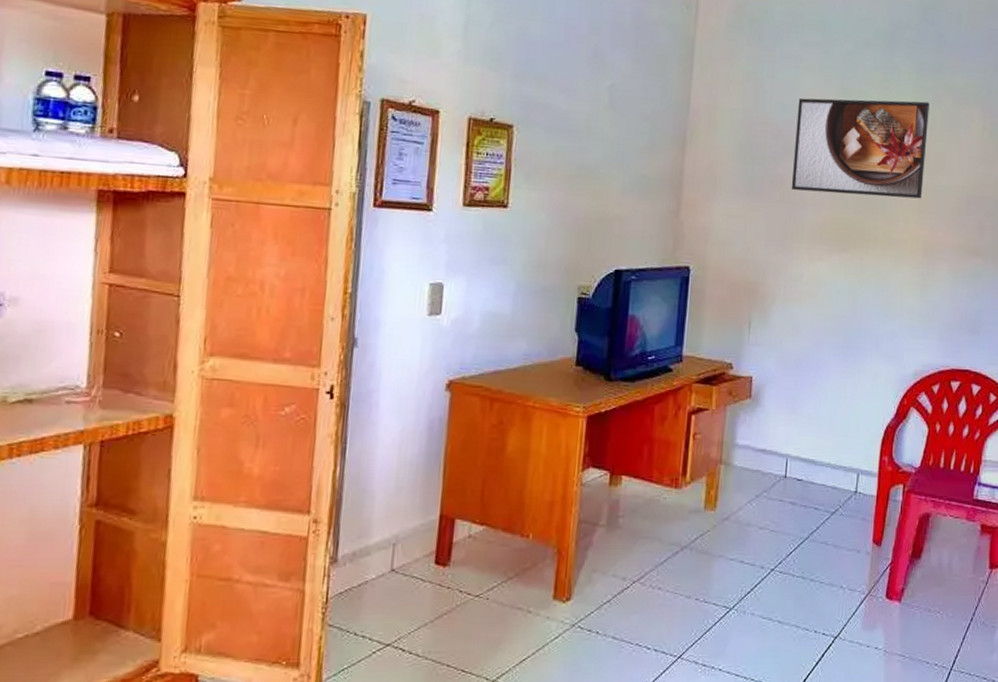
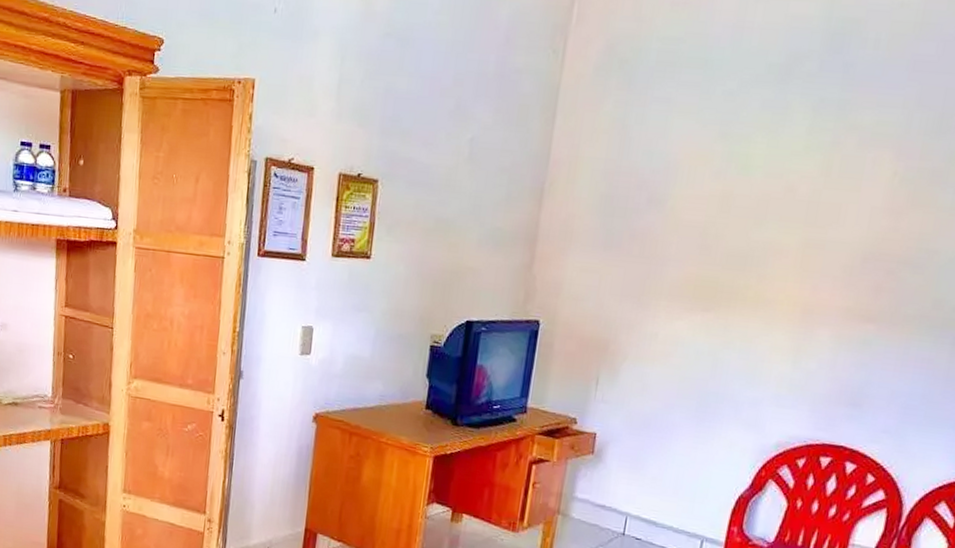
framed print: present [791,98,930,199] -> none [652,144,827,256]

